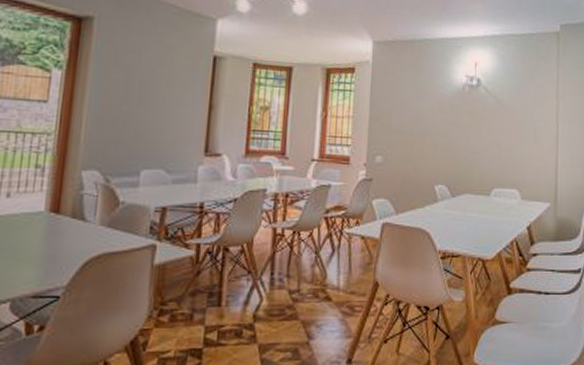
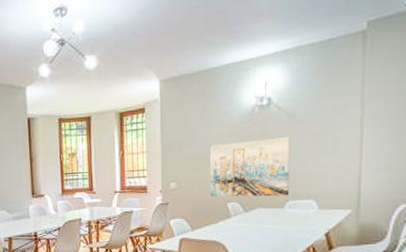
wall art: none [417,119,497,183] -> present [209,137,291,197]

